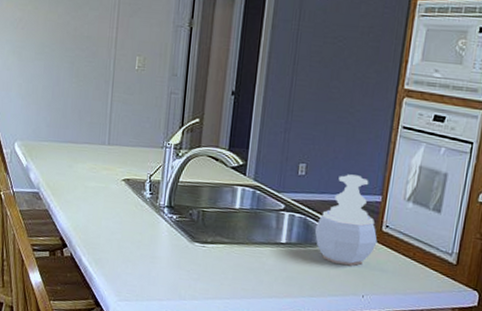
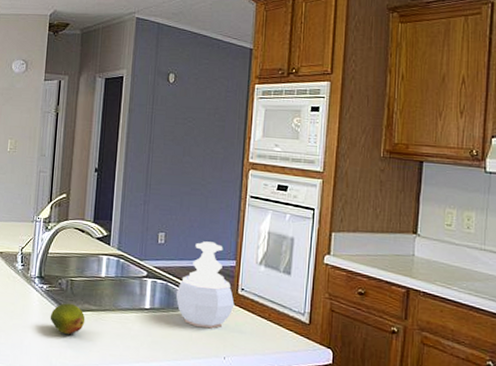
fruit: none [179,234,217,267] -> present [50,303,86,334]

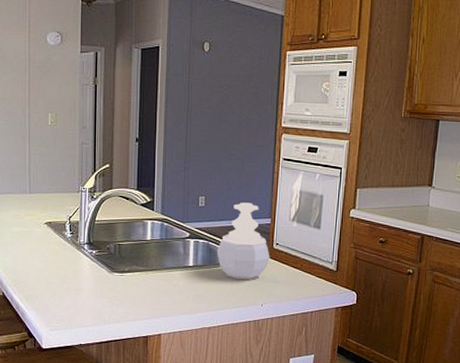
fruit: present [50,303,86,334] -> none [100,265,134,293]

